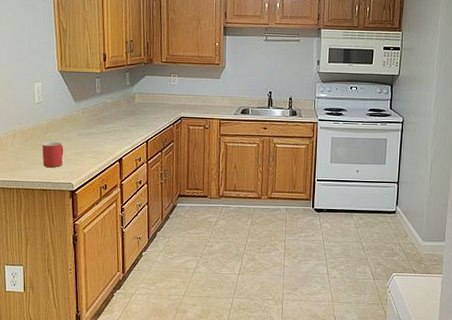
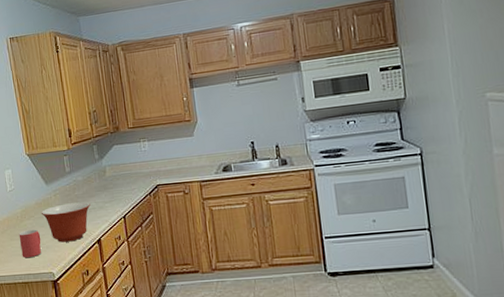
mixing bowl: none [66,122,116,158] -> present [41,202,91,243]

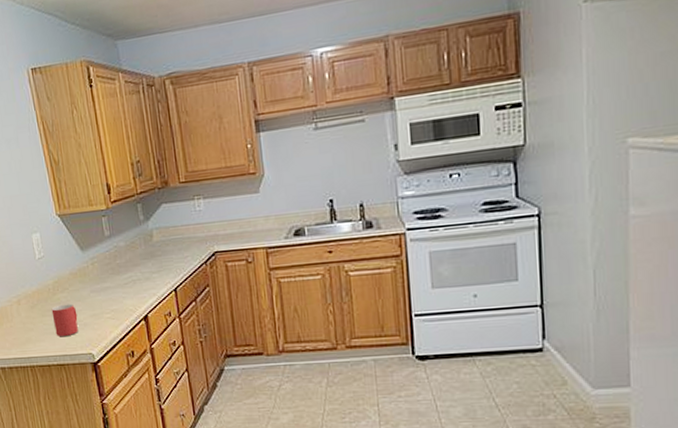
mixing bowl: present [41,202,91,243] -> none [76,272,135,319]

